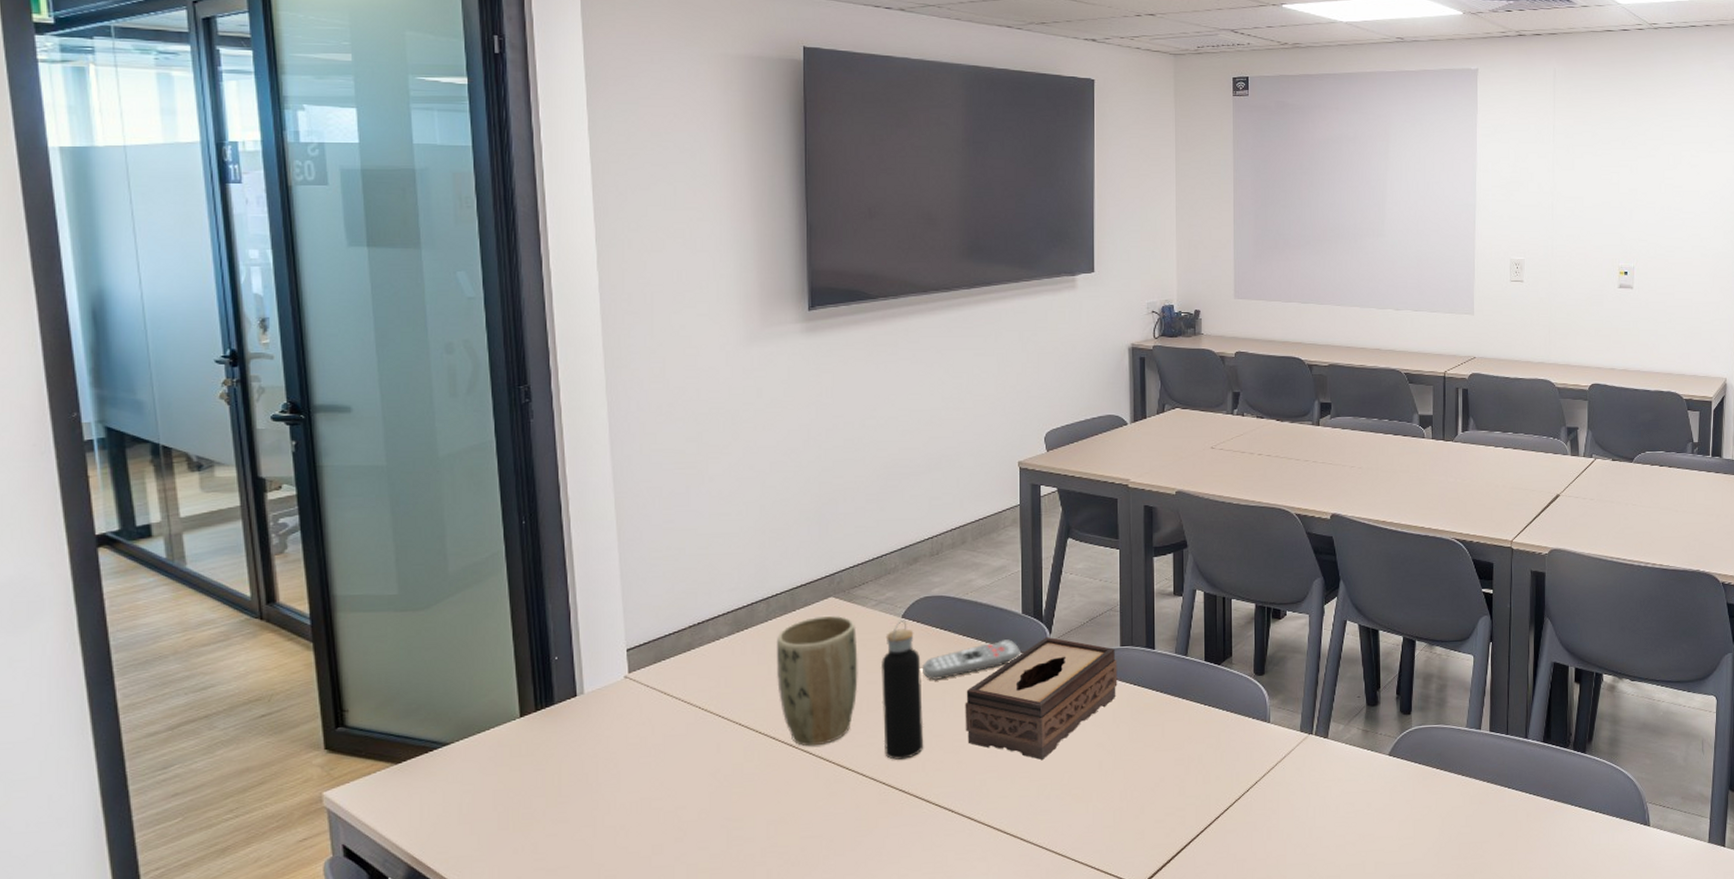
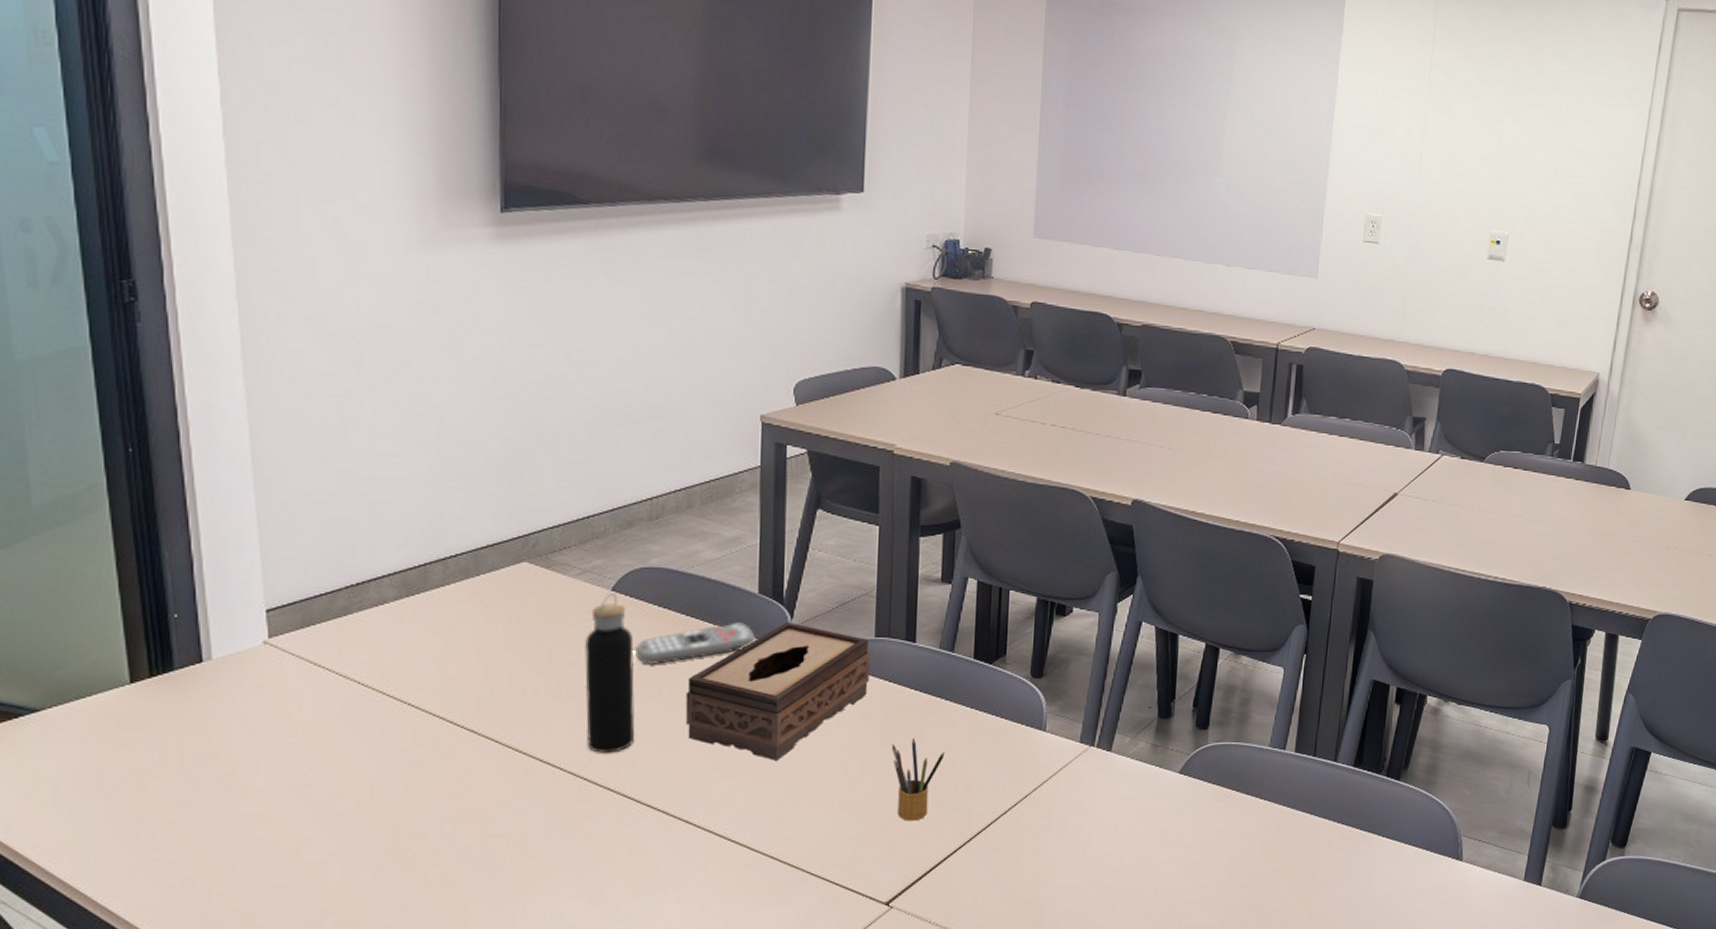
plant pot: present [777,615,858,747] -> none [456,583,557,733]
pencil box: none [1139,734,1185,810] -> present [891,738,945,821]

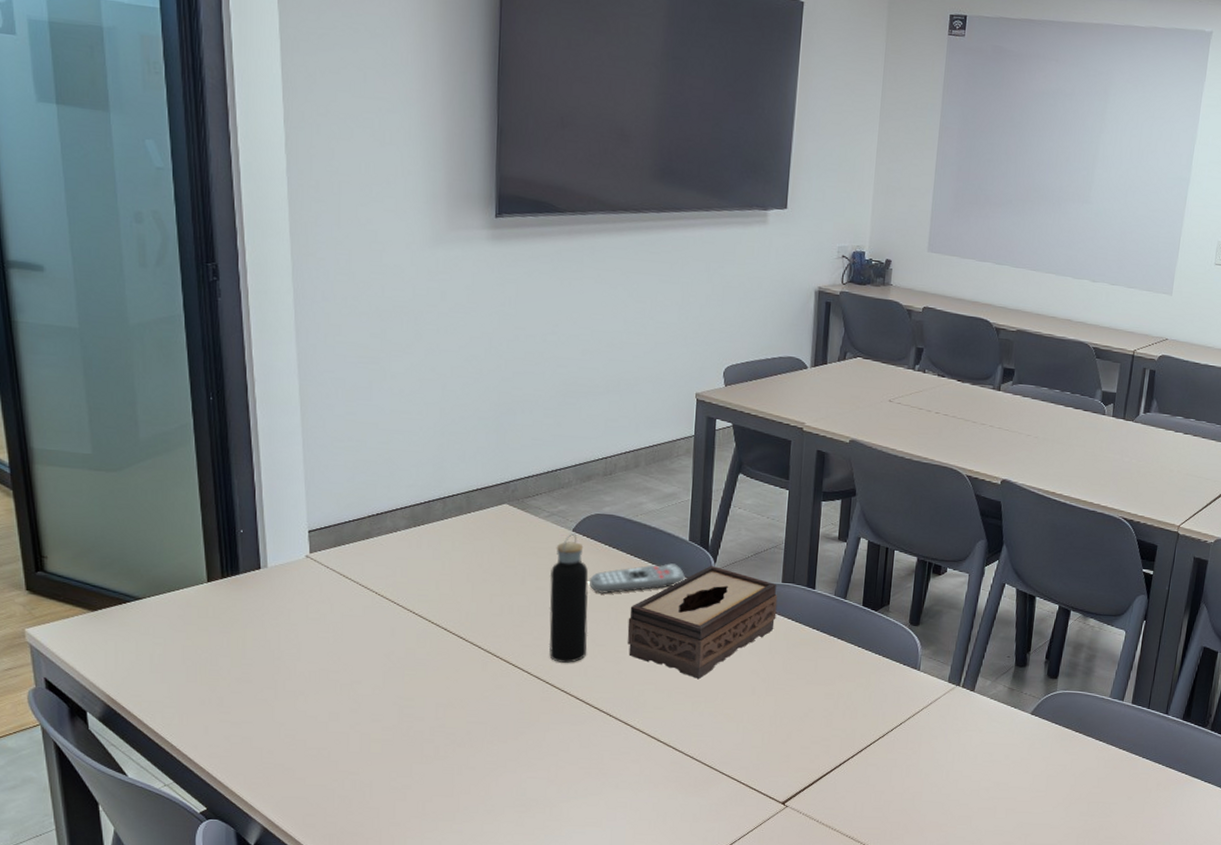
pencil box: present [891,738,945,821] -> none [791,668,836,737]

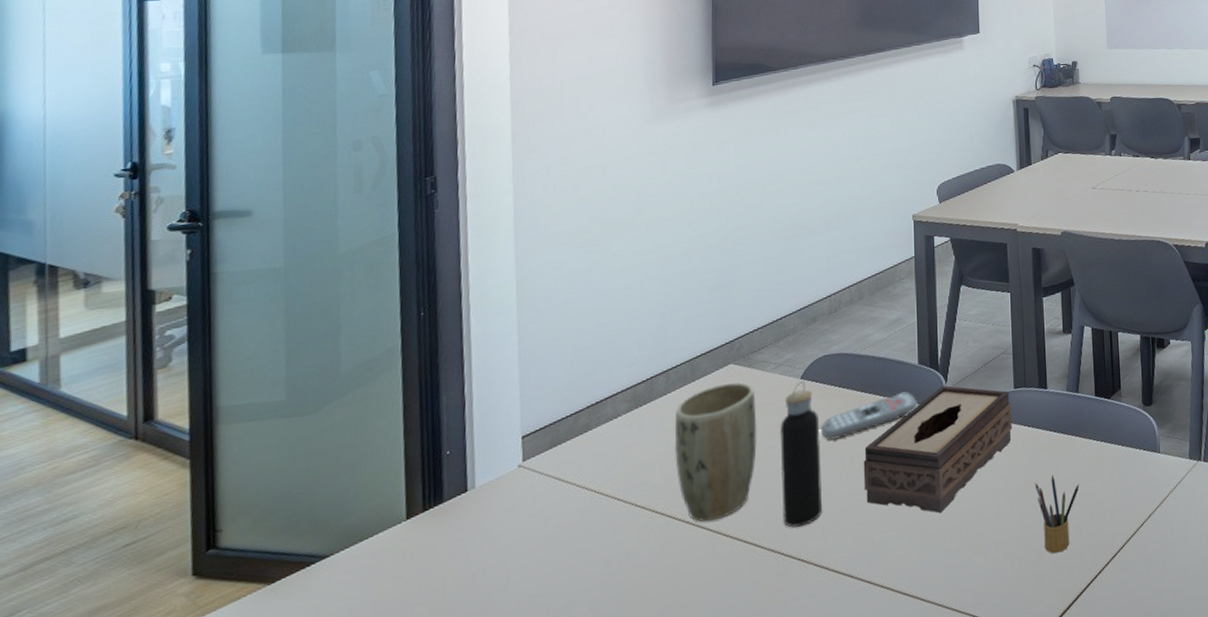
plant pot: none [450,520,529,641] -> present [675,382,757,522]
pencil box: none [791,668,836,737] -> present [1035,475,1080,554]

